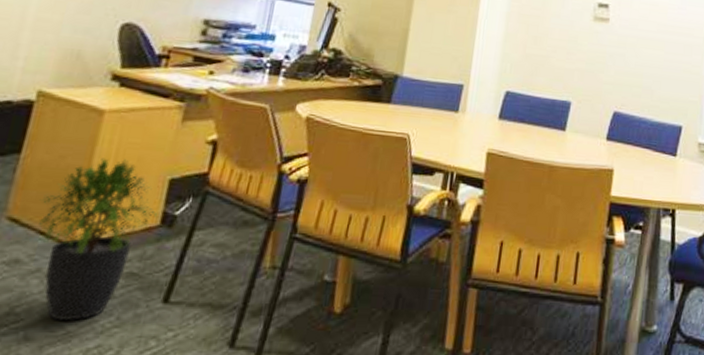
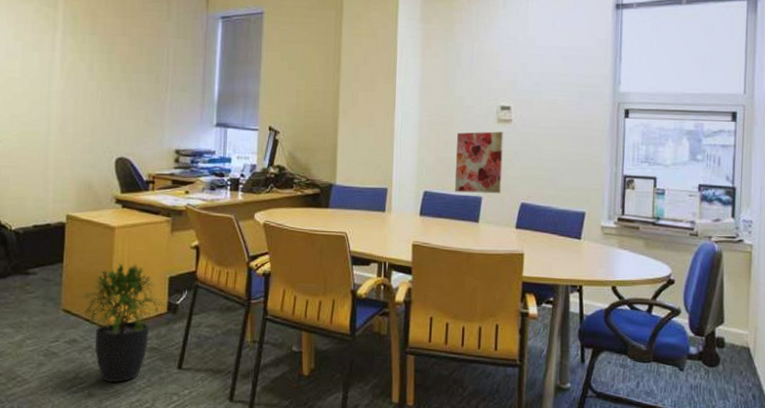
wall art: none [540,27,600,100] -> present [454,131,504,194]

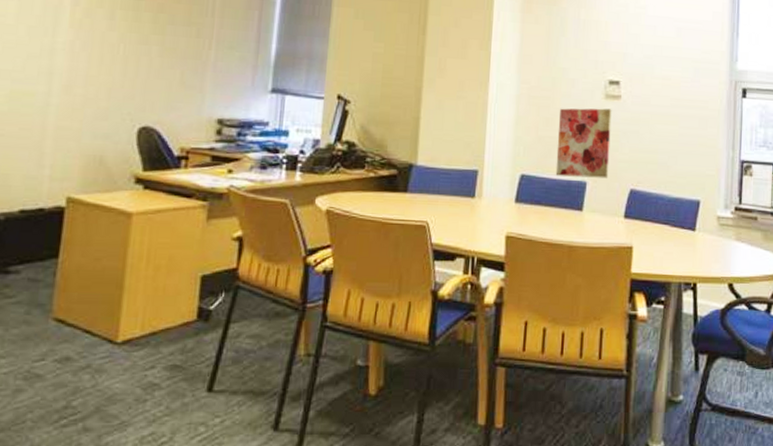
potted plant: present [82,263,166,382] -> none [81,258,196,411]

